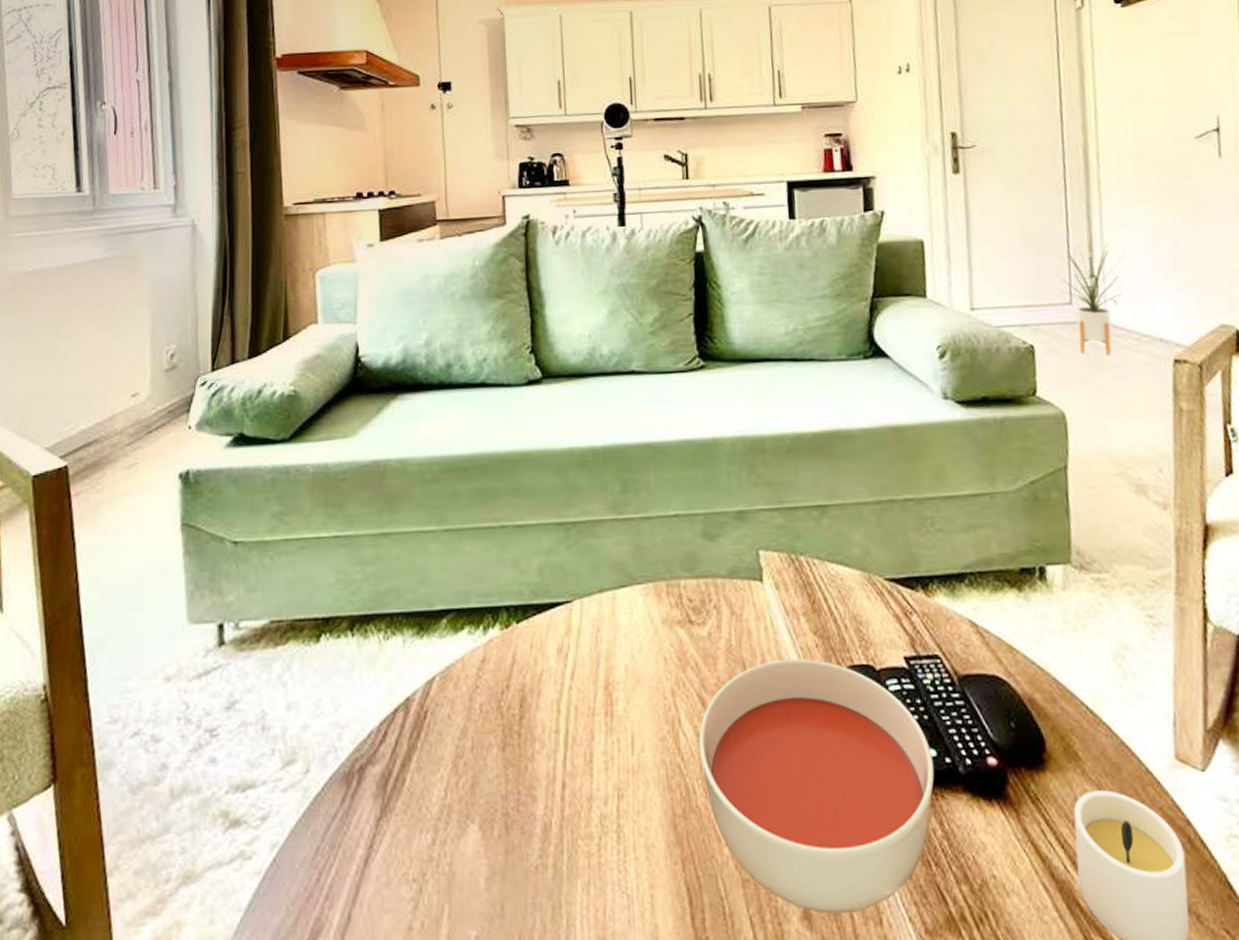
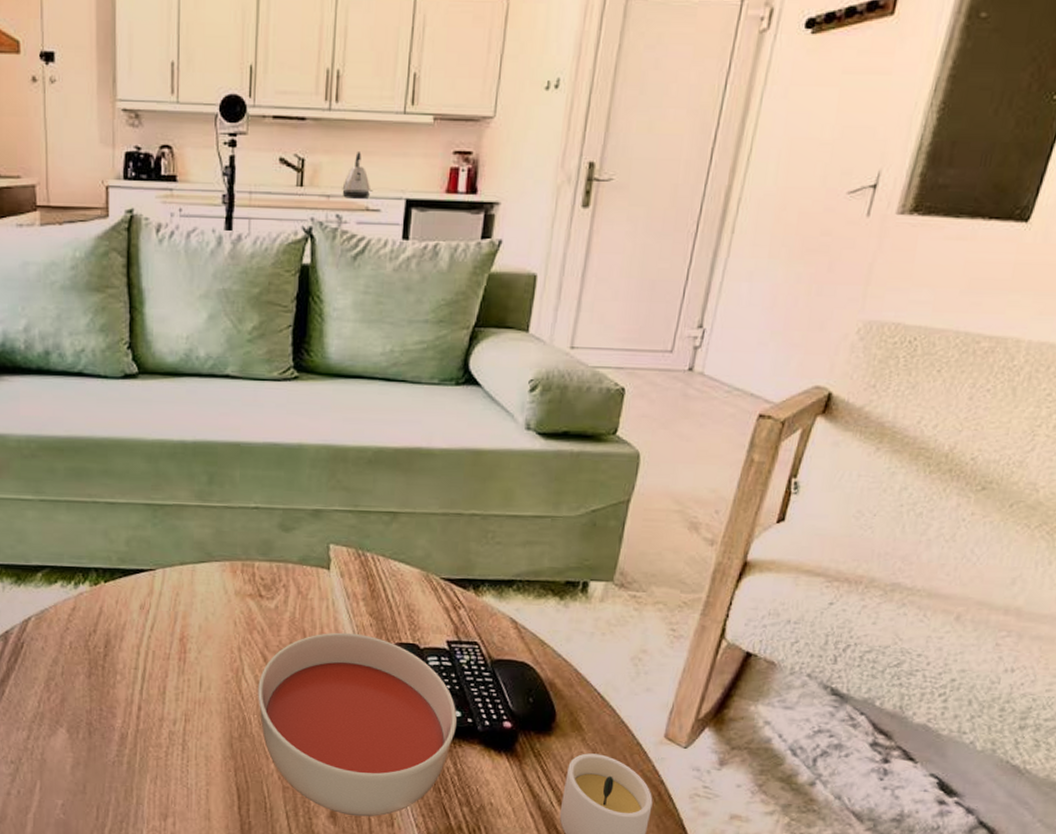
kettle: none [725,143,753,186] -> present [342,152,372,199]
house plant: present [1060,243,1126,357] -> none [669,293,740,406]

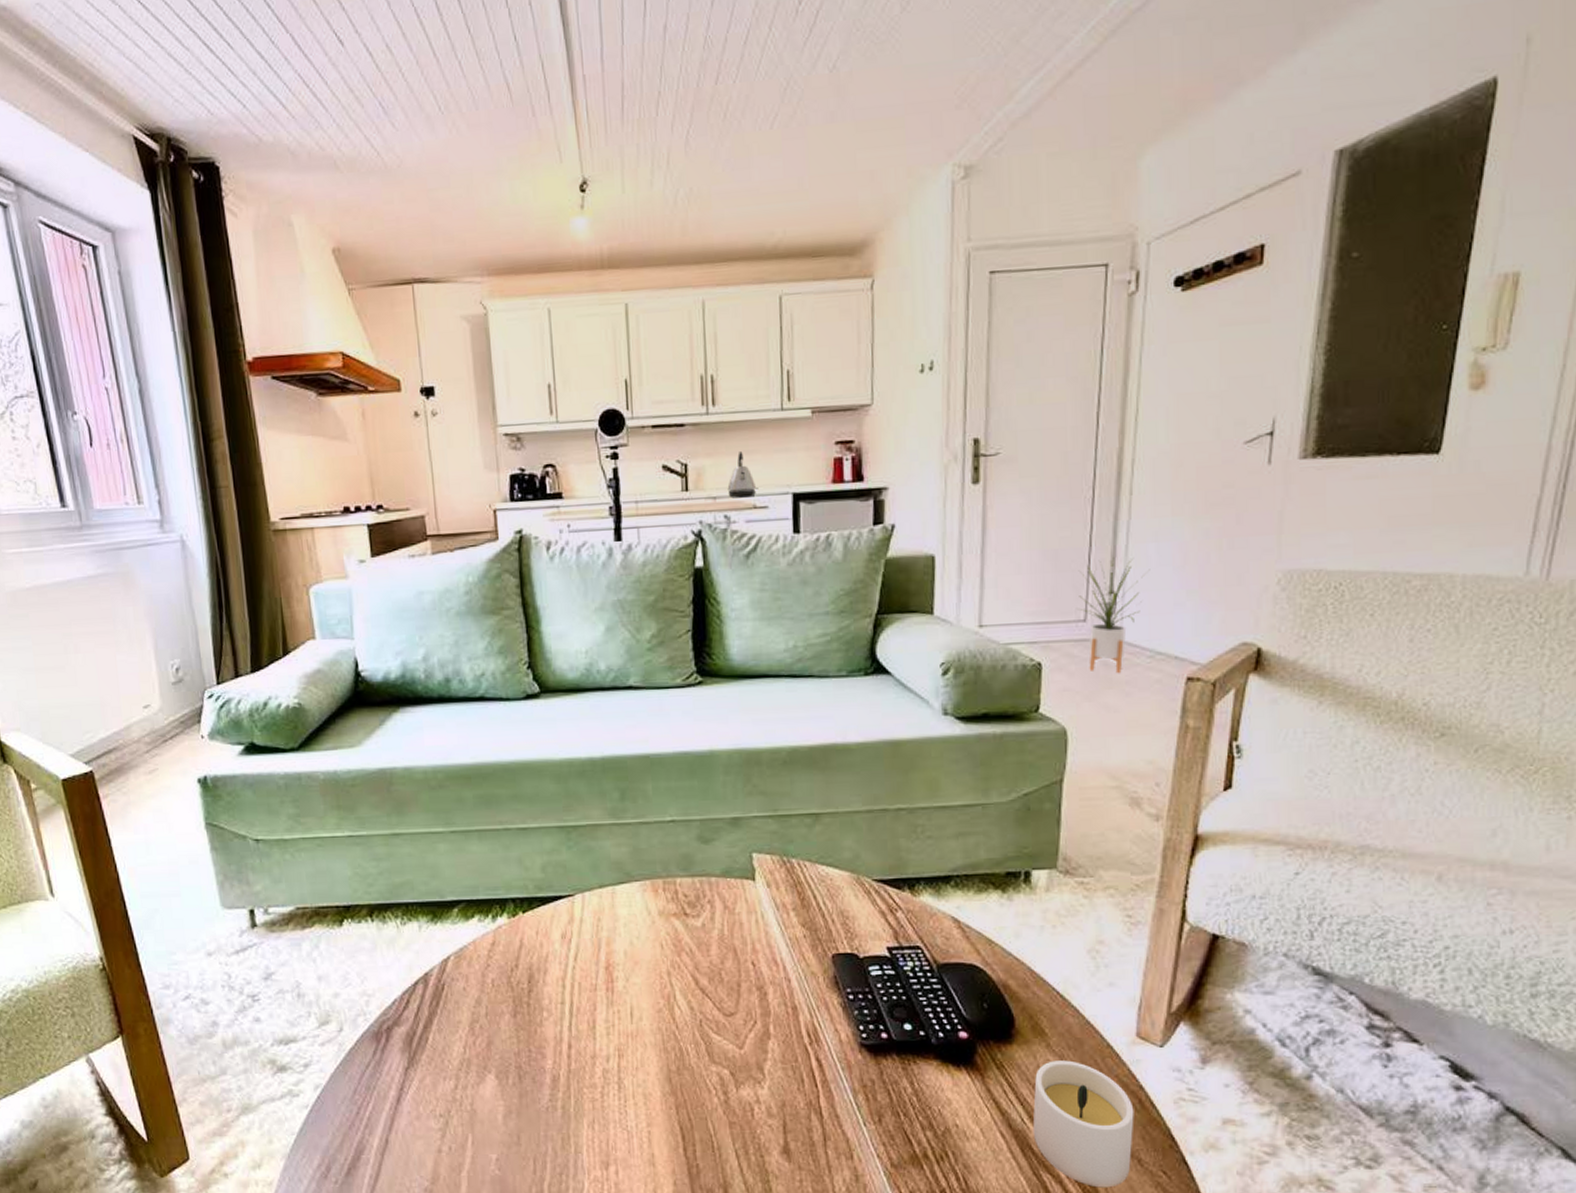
bowl: present [258,632,457,817] -> none [692,946,908,1150]
house plant: none [669,293,740,406] -> present [1079,557,1150,674]

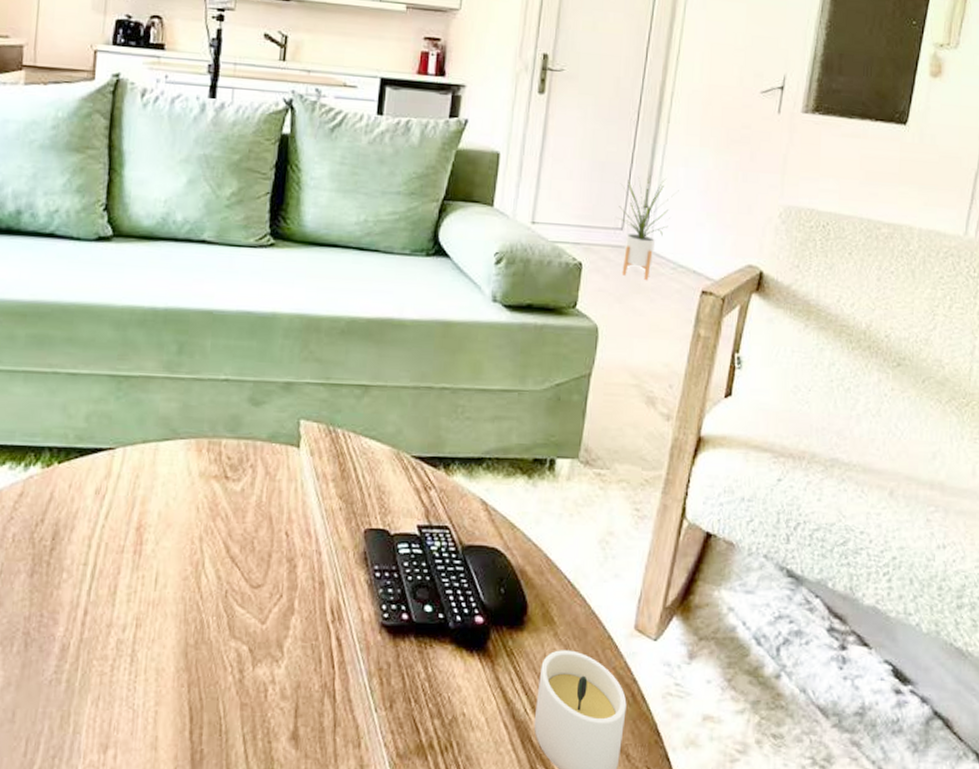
kettle: present [727,452,757,498] -> none [321,32,349,76]

